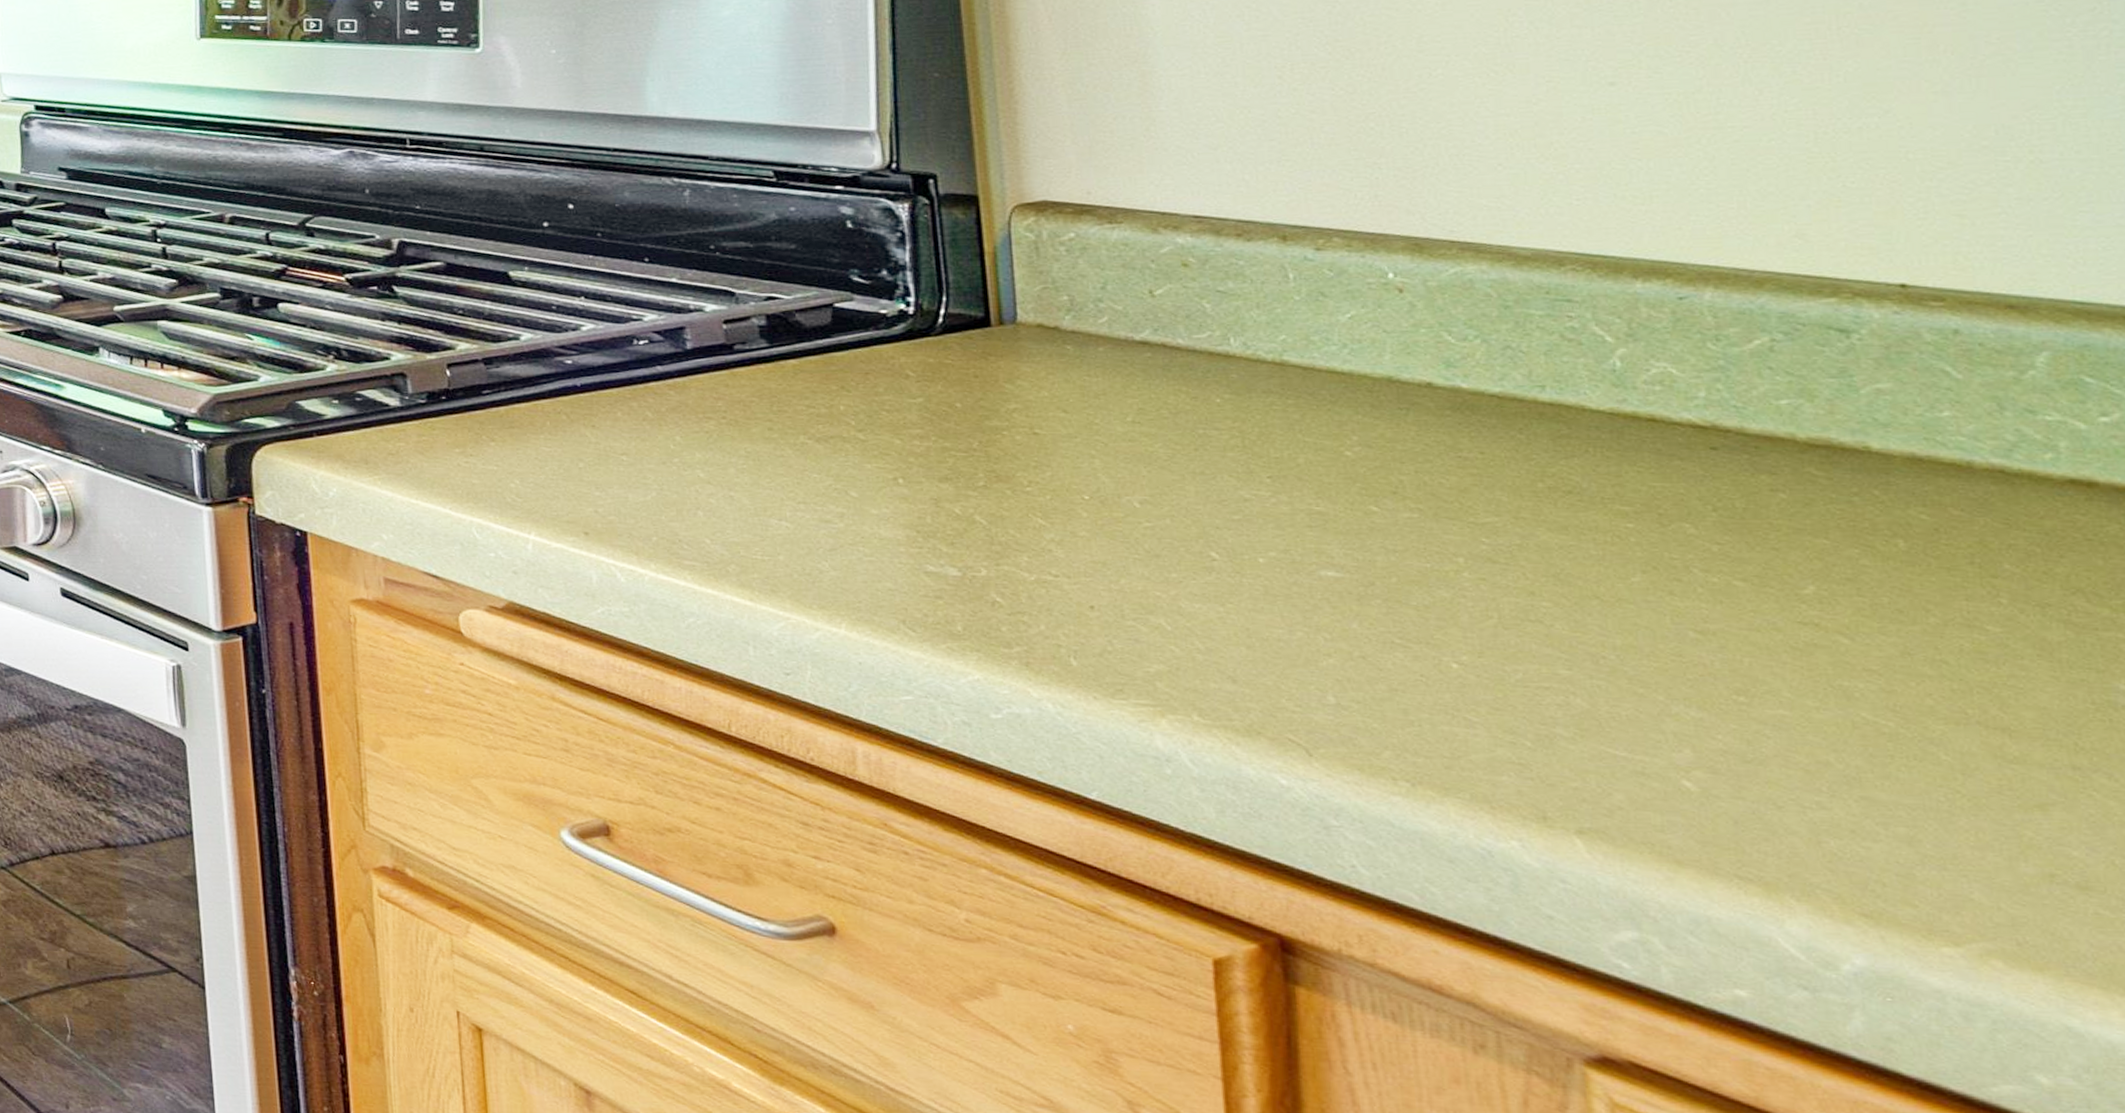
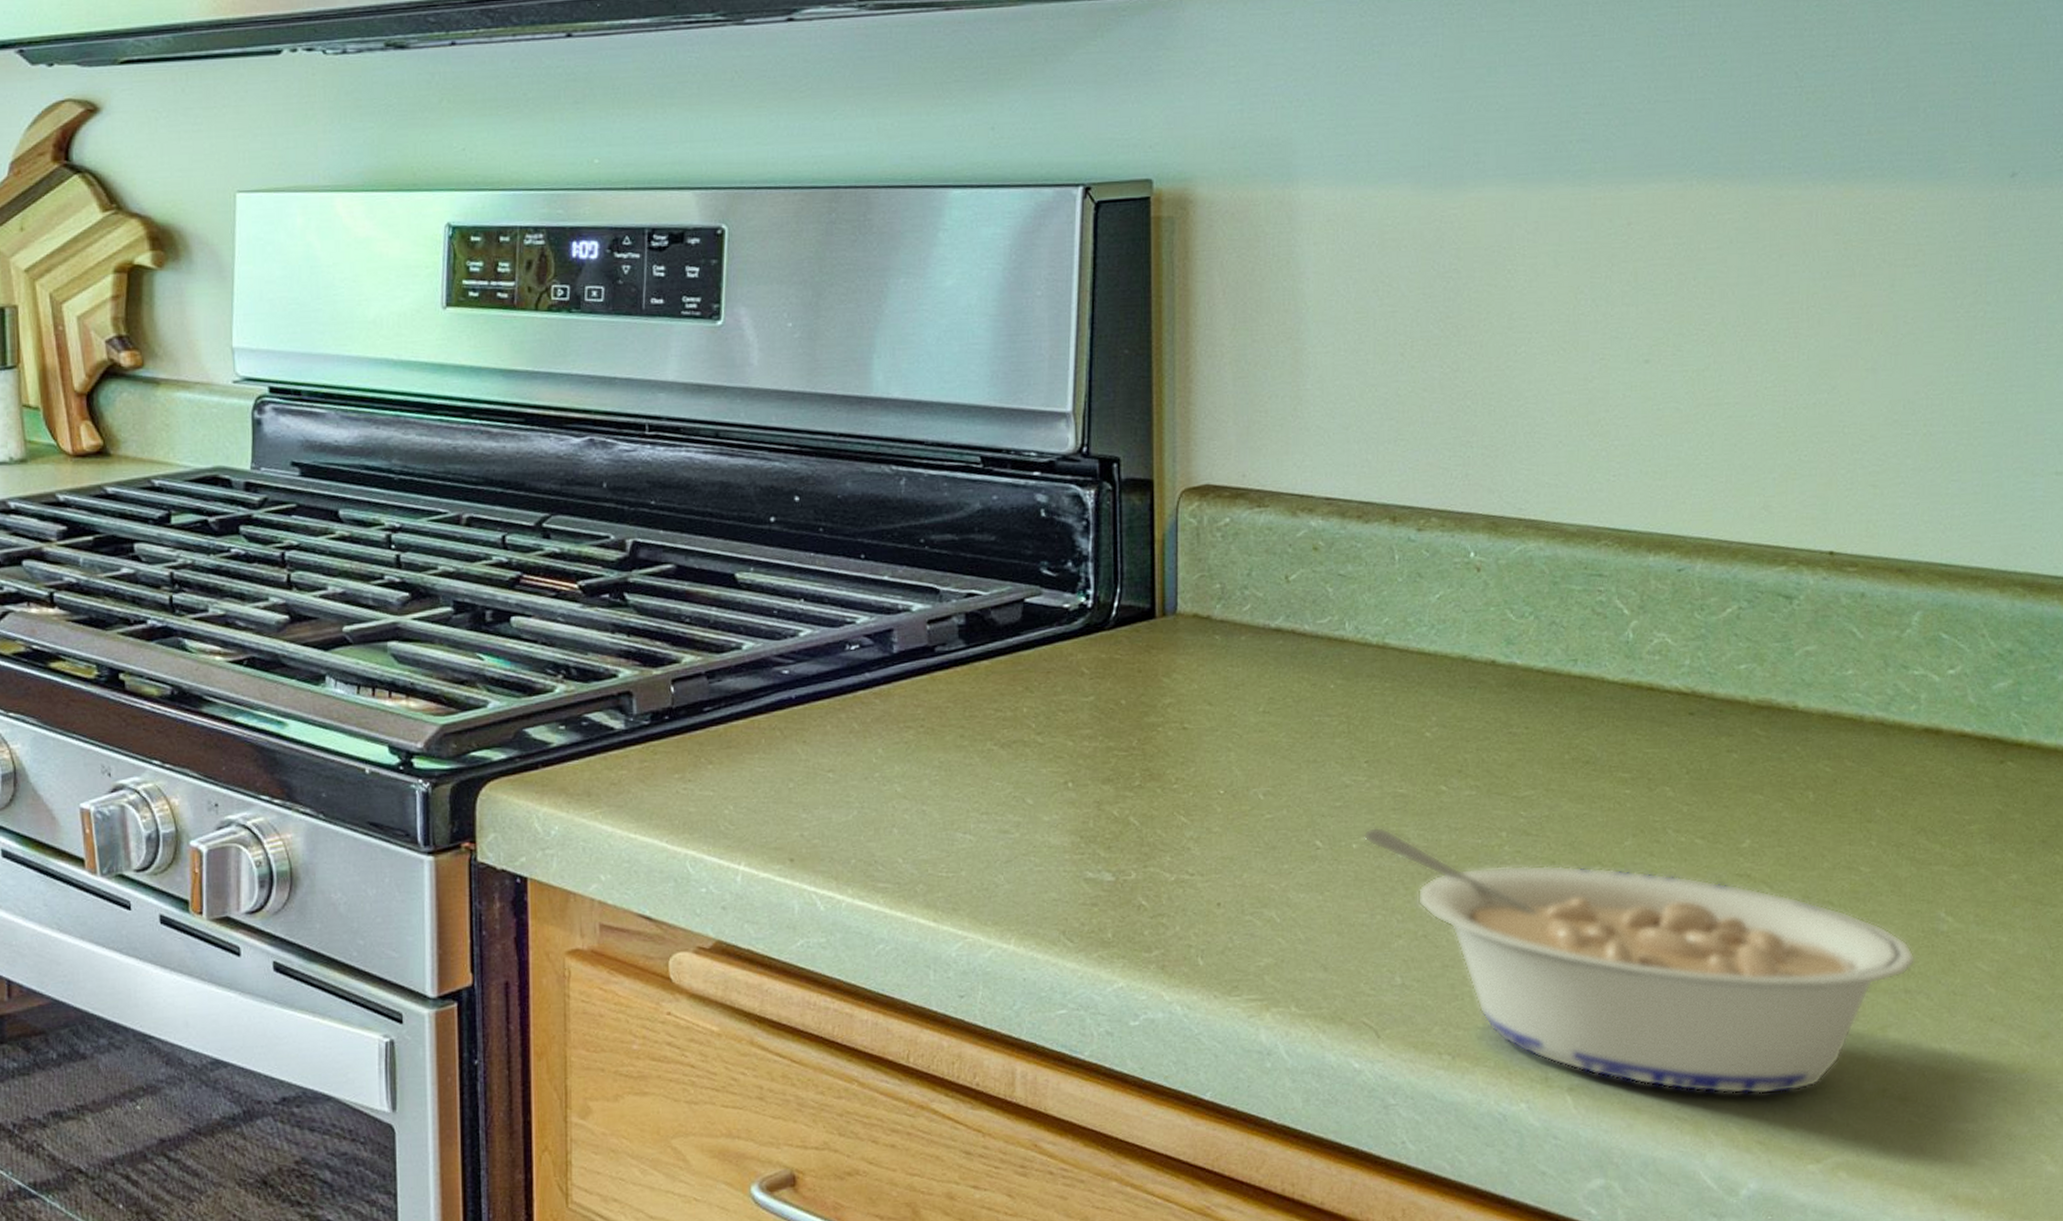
legume: none [1271,543,2086,865] -> present [1363,826,1916,1095]

